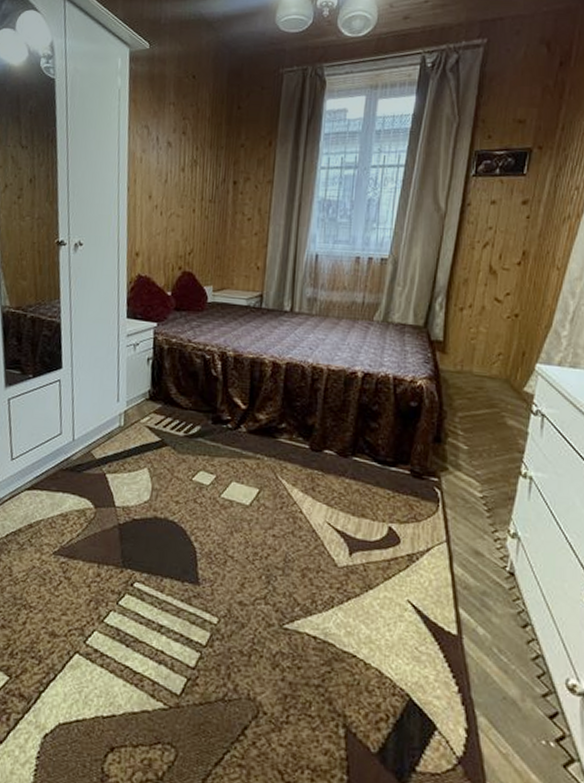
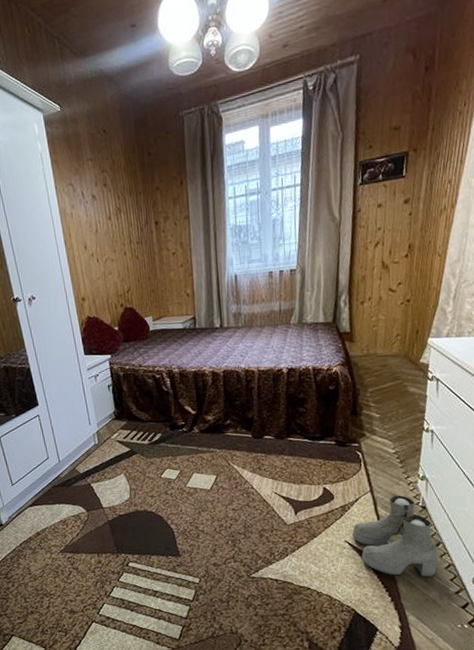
boots: none [418,552,525,669] -> present [352,495,439,578]

